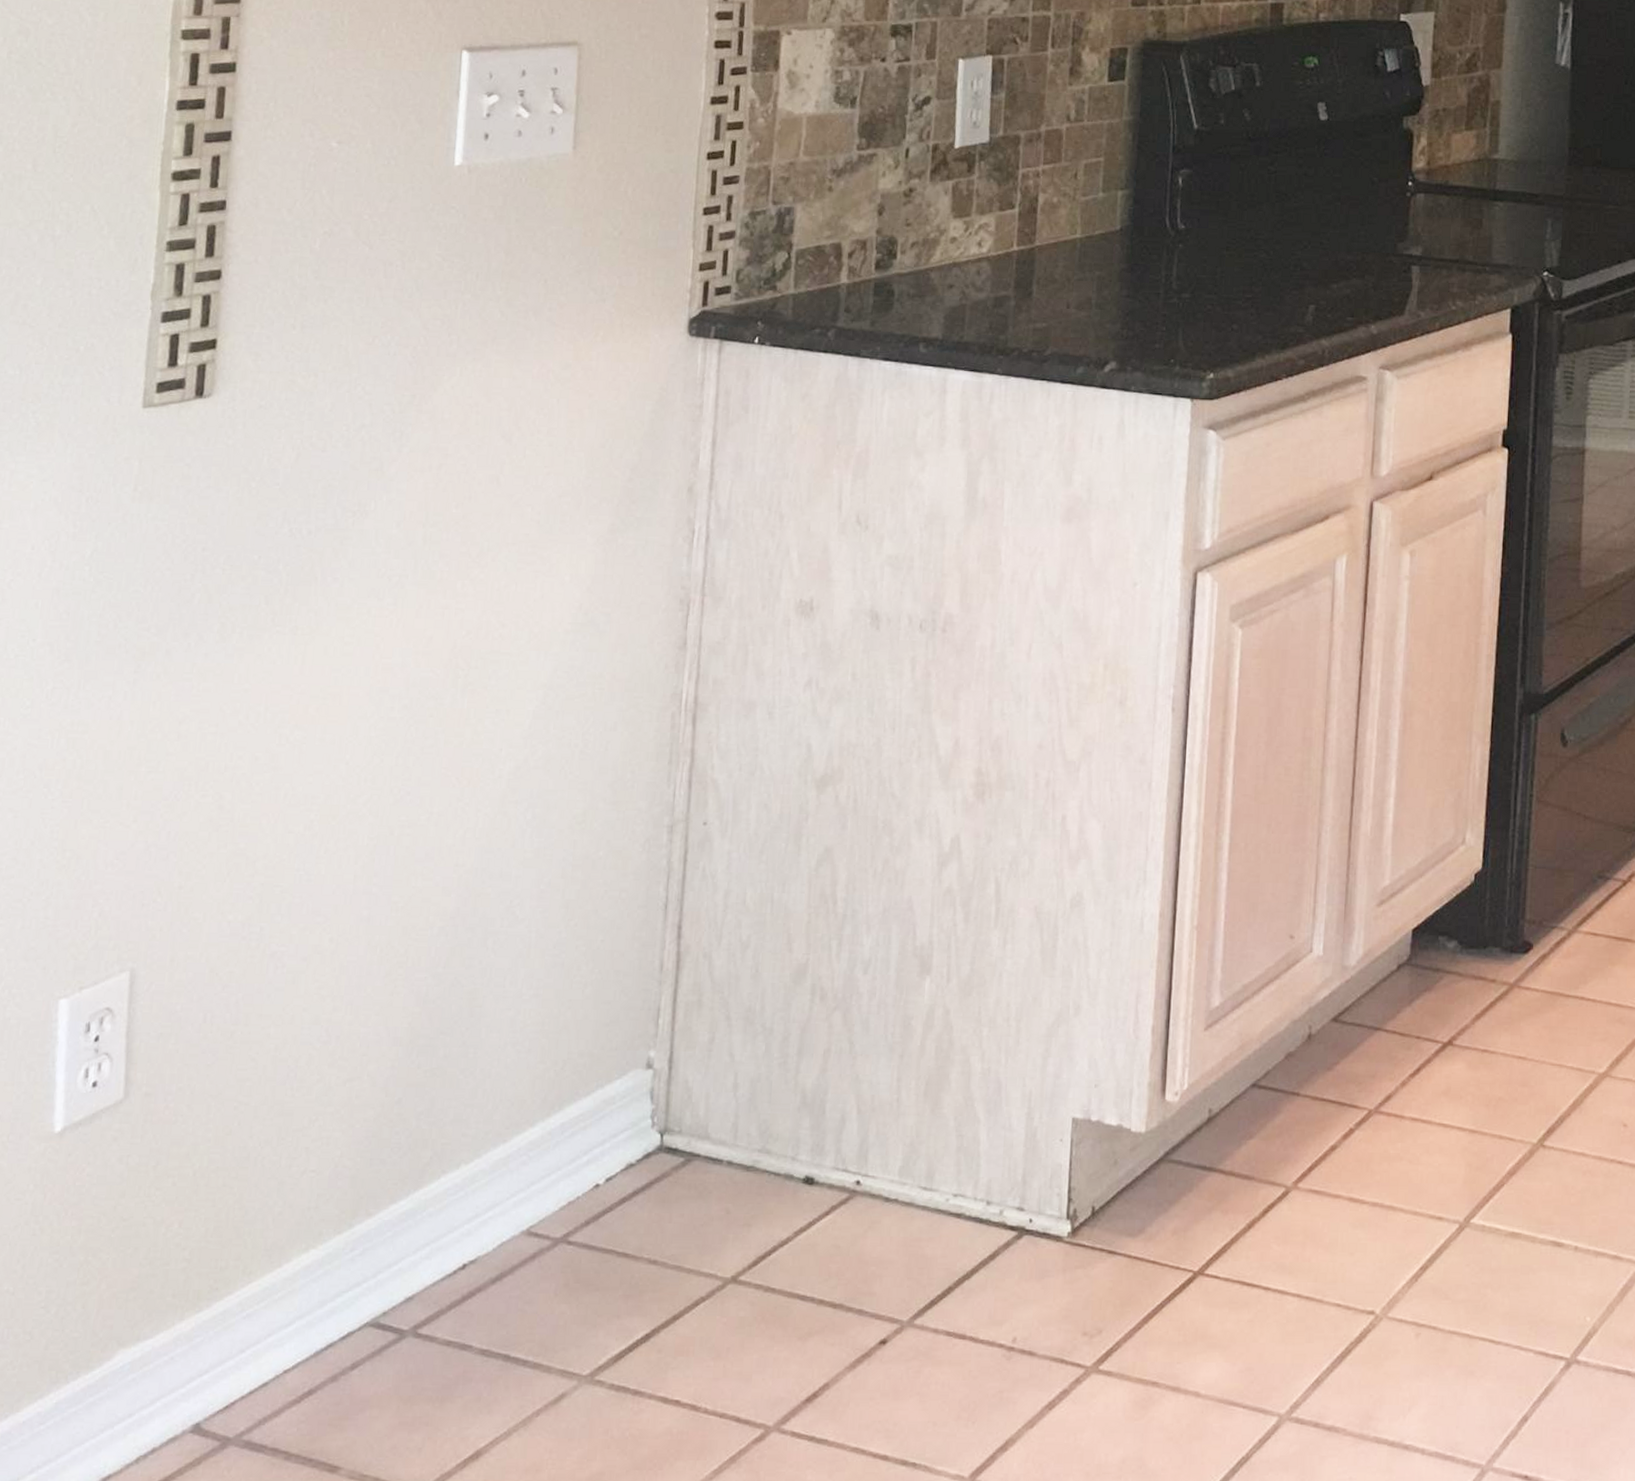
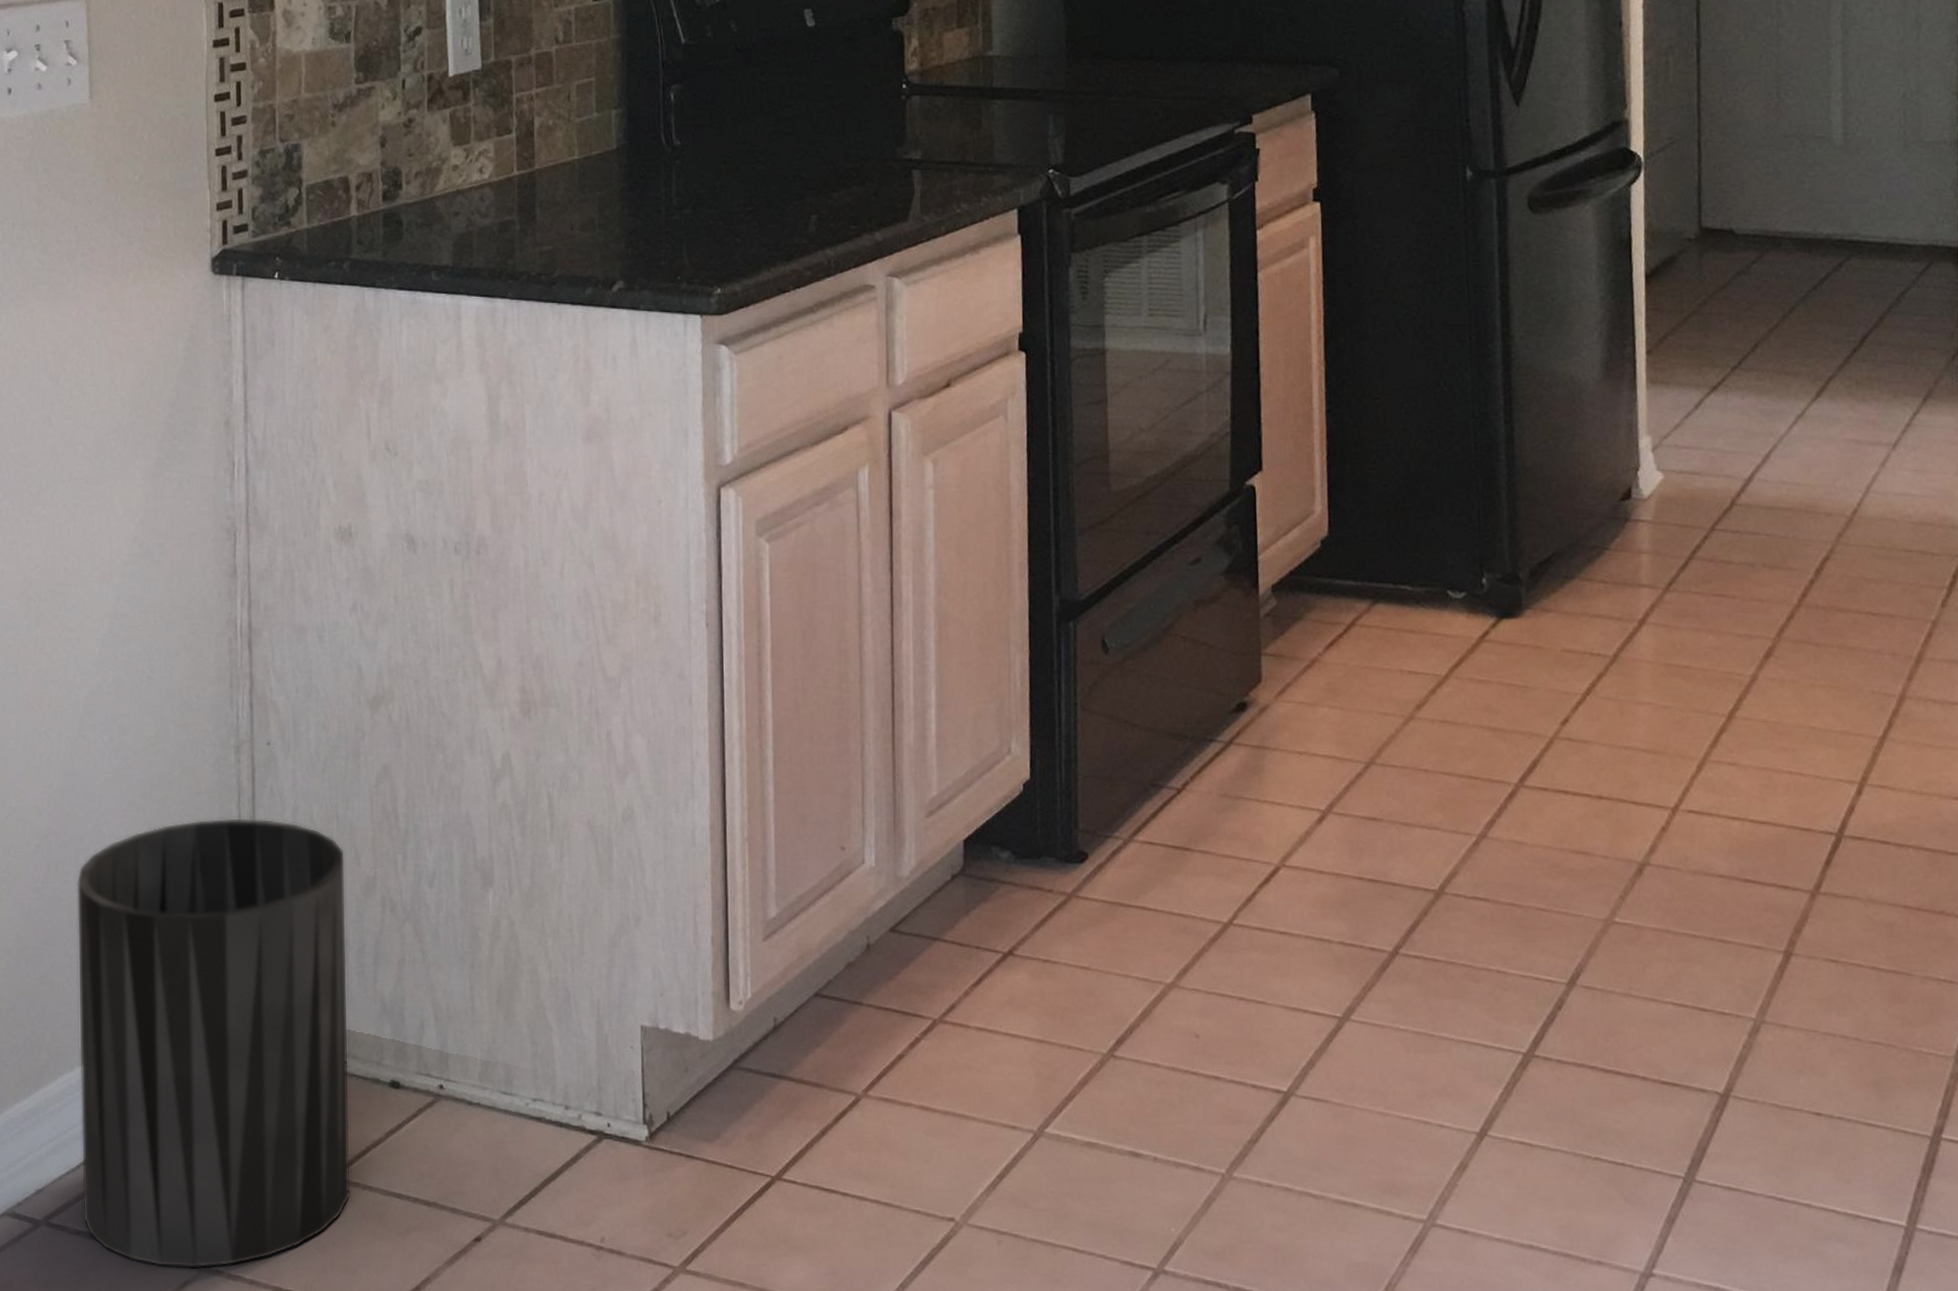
trash can: none [454,900,777,1379] -> present [76,818,351,1269]

